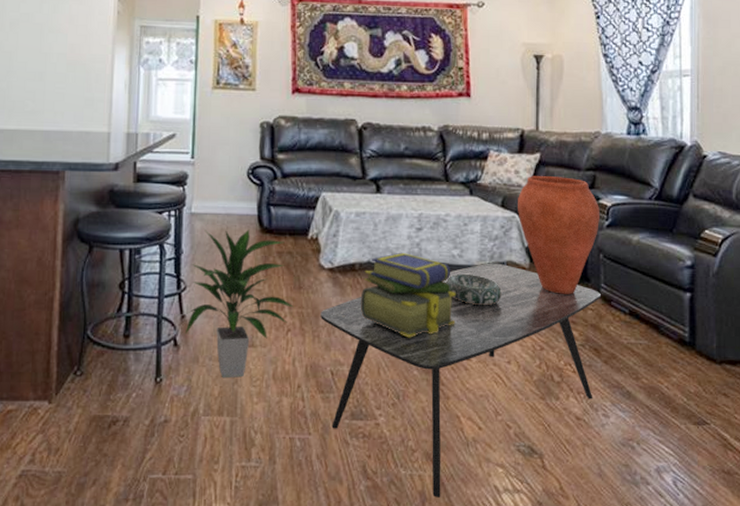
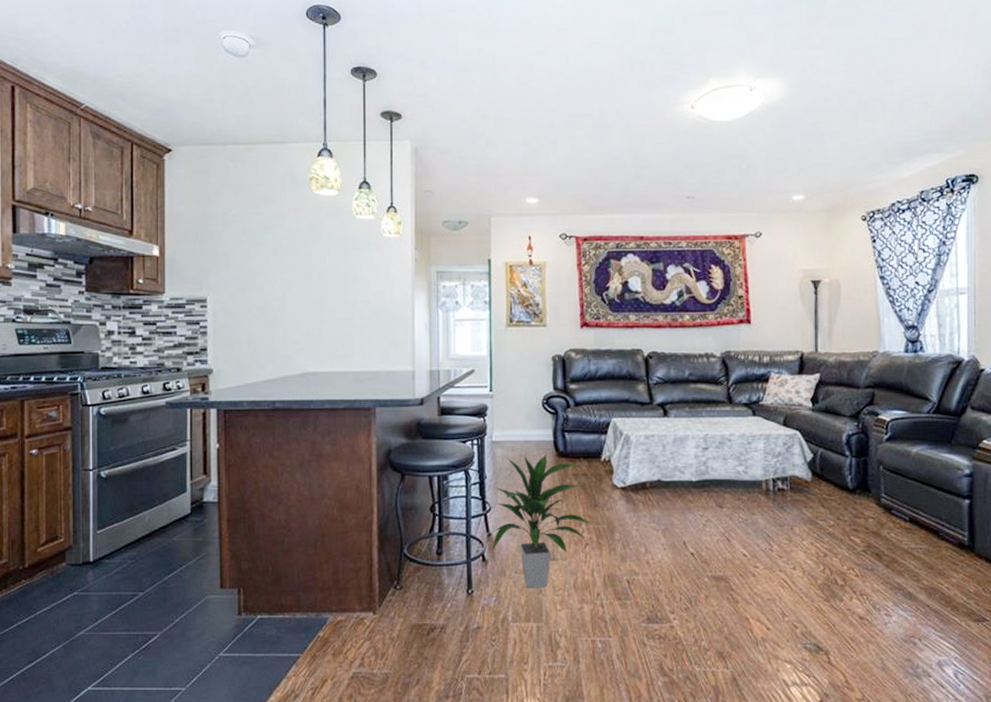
coffee table: present [321,263,601,498] -> none [616,478,881,691]
stack of books: present [360,252,456,338] -> none [652,470,742,549]
decorative bowl: present [446,274,502,306] -> none [733,489,786,518]
vase: present [518,176,599,294] -> none [799,395,879,505]

